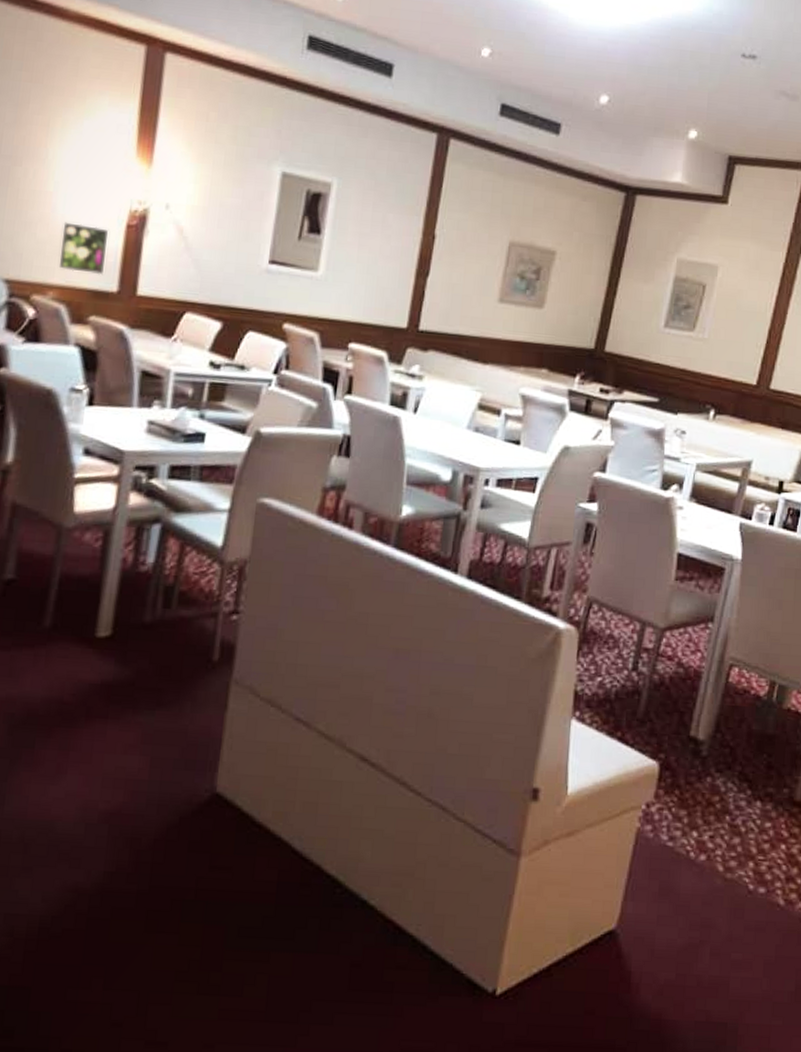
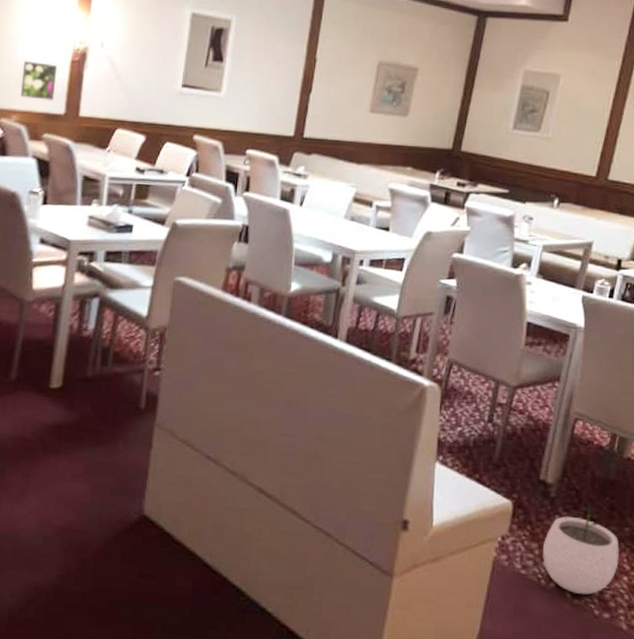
plant pot: none [692,764,777,867] -> present [543,505,619,595]

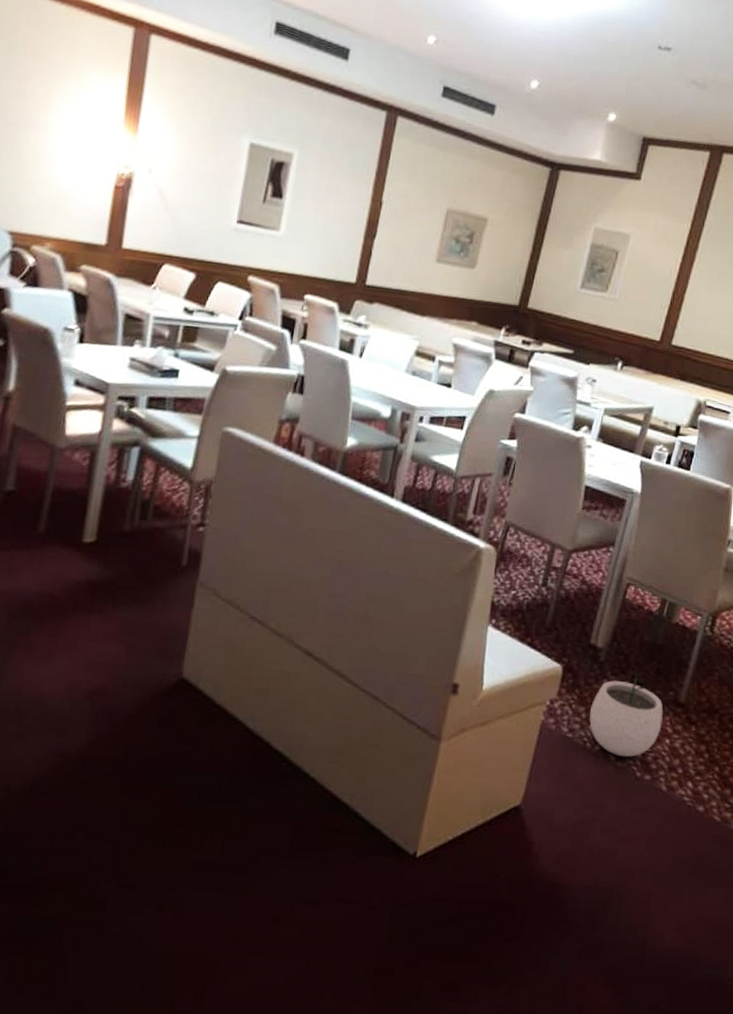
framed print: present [20,61,57,101] -> none [55,182,98,230]

